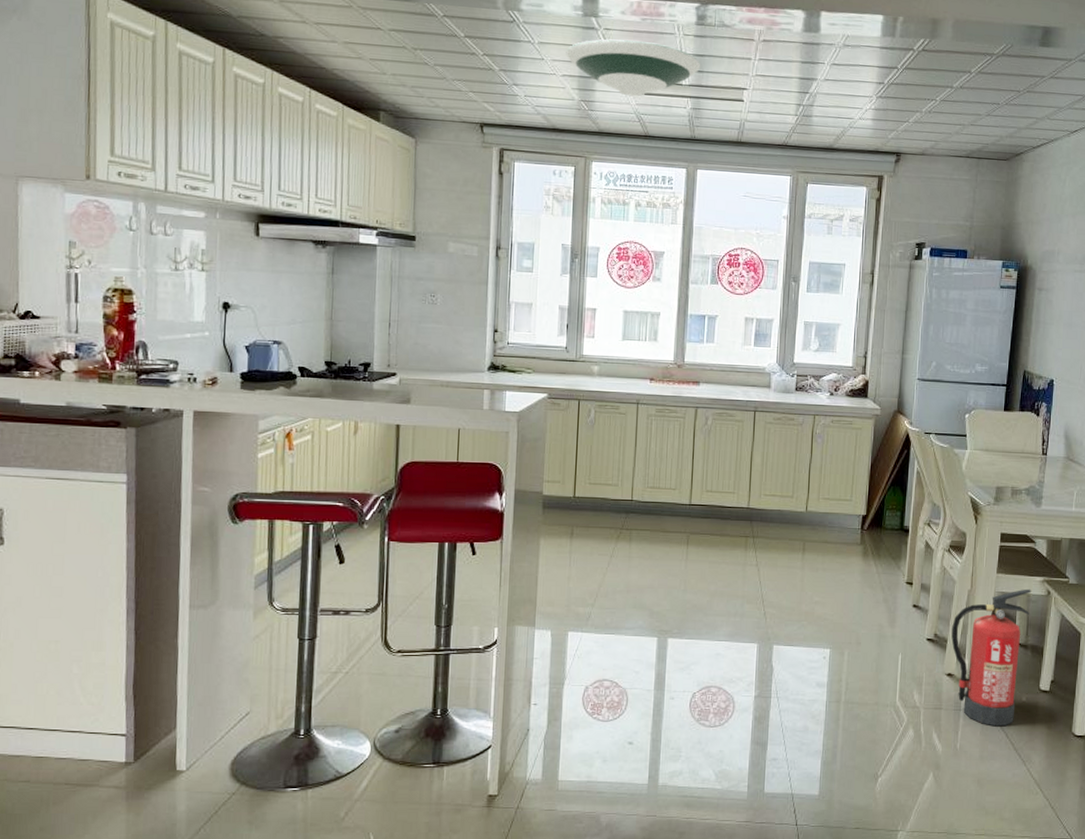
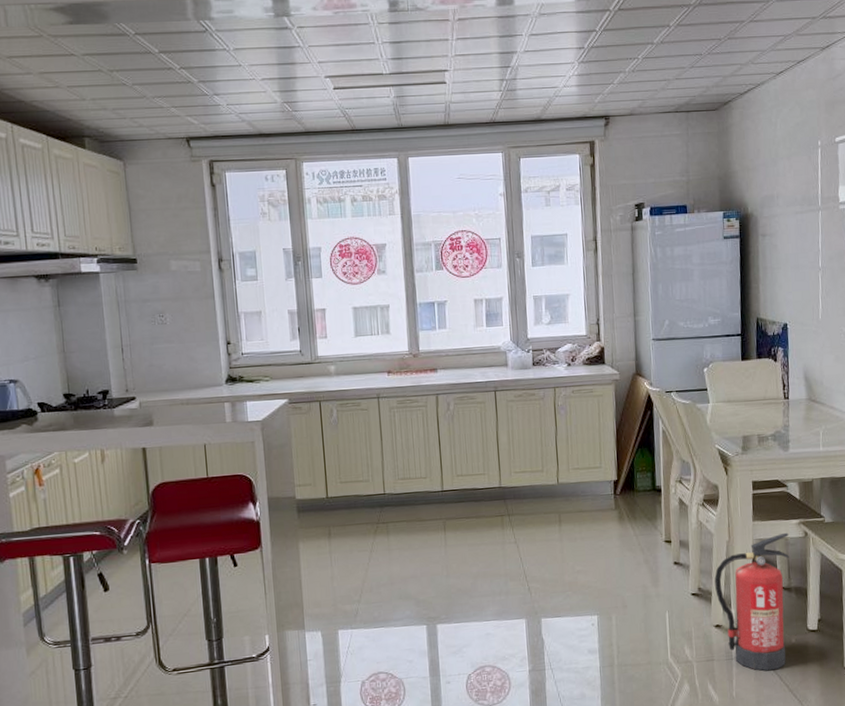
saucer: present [566,39,701,97] -> none [262,34,400,92]

